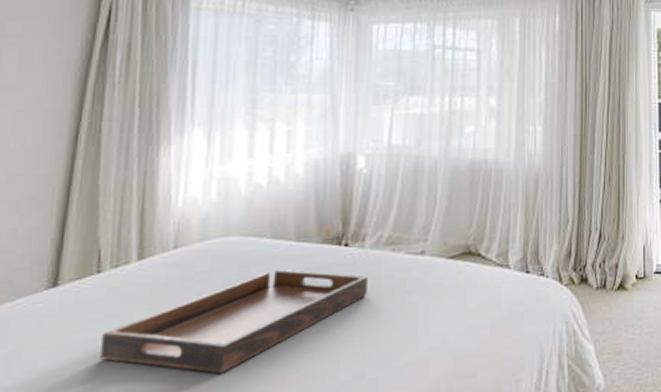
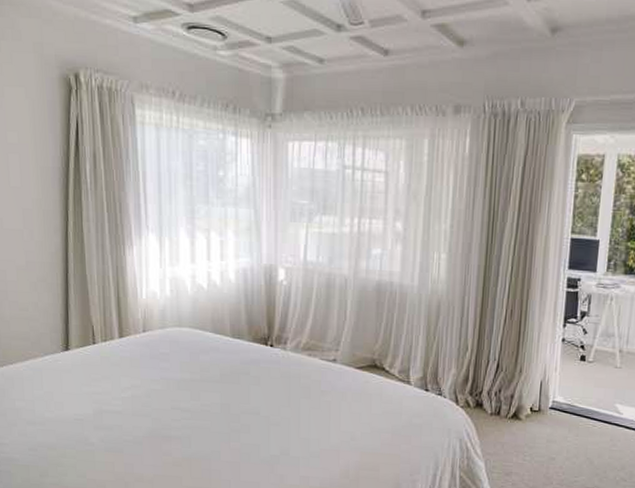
serving tray: present [100,269,368,374] -> none [102,358,289,433]

